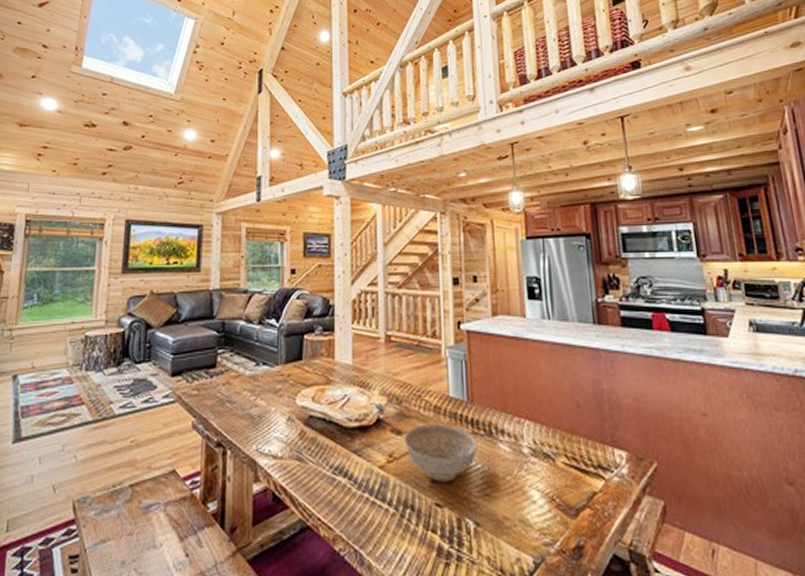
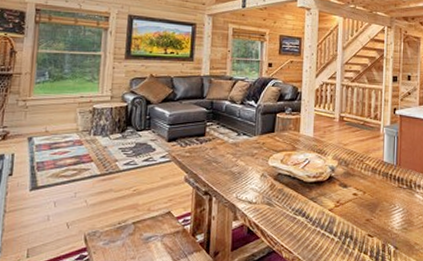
decorative bowl: present [404,424,477,482] -> none [349,180,401,220]

